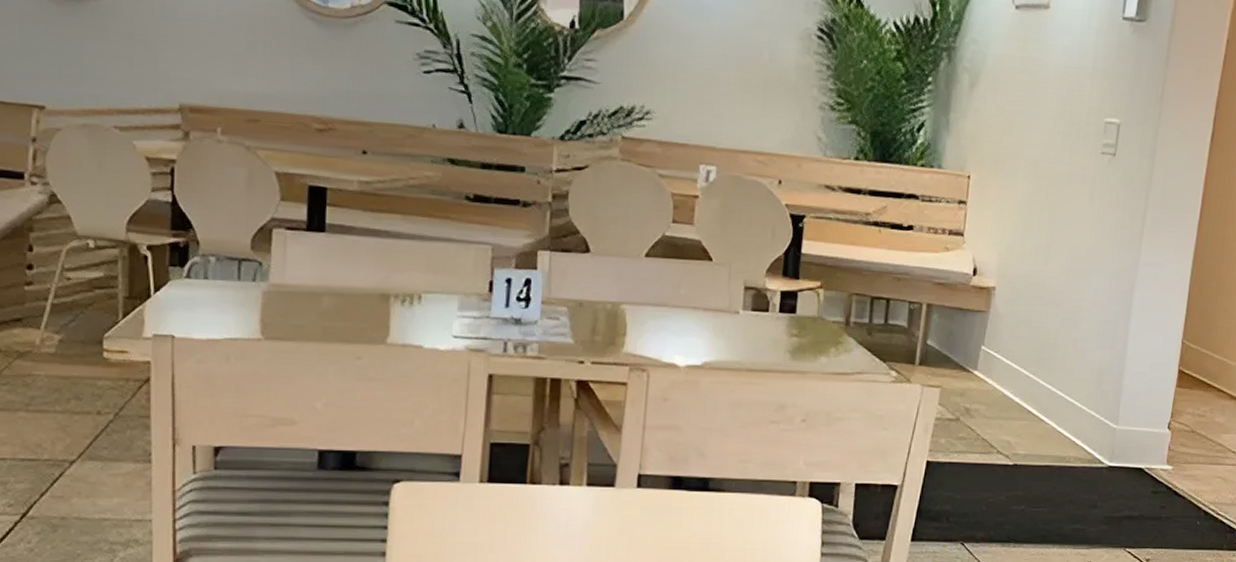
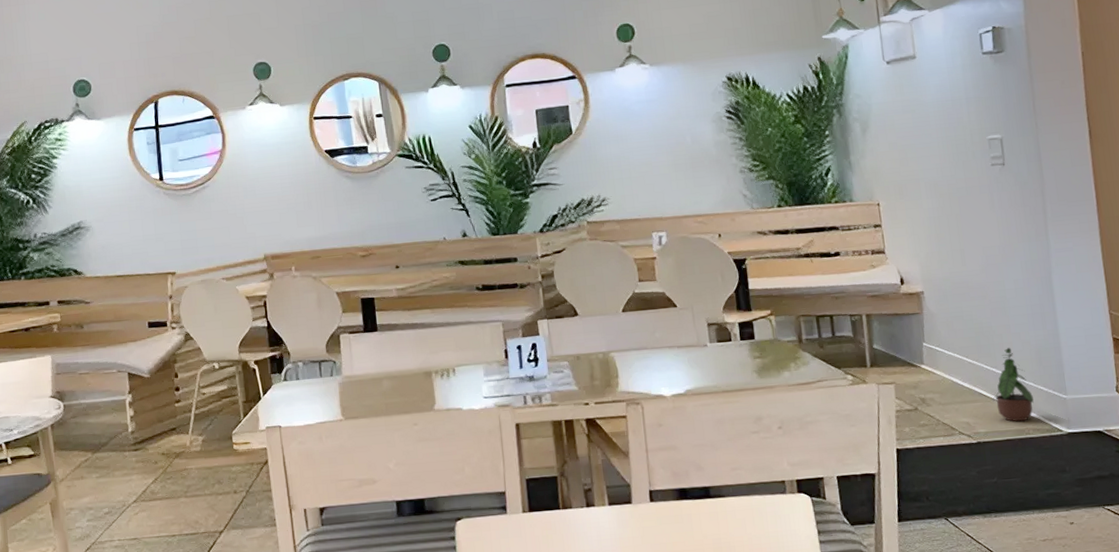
potted plant: none [1040,365,1083,448] -> present [992,347,1034,422]

